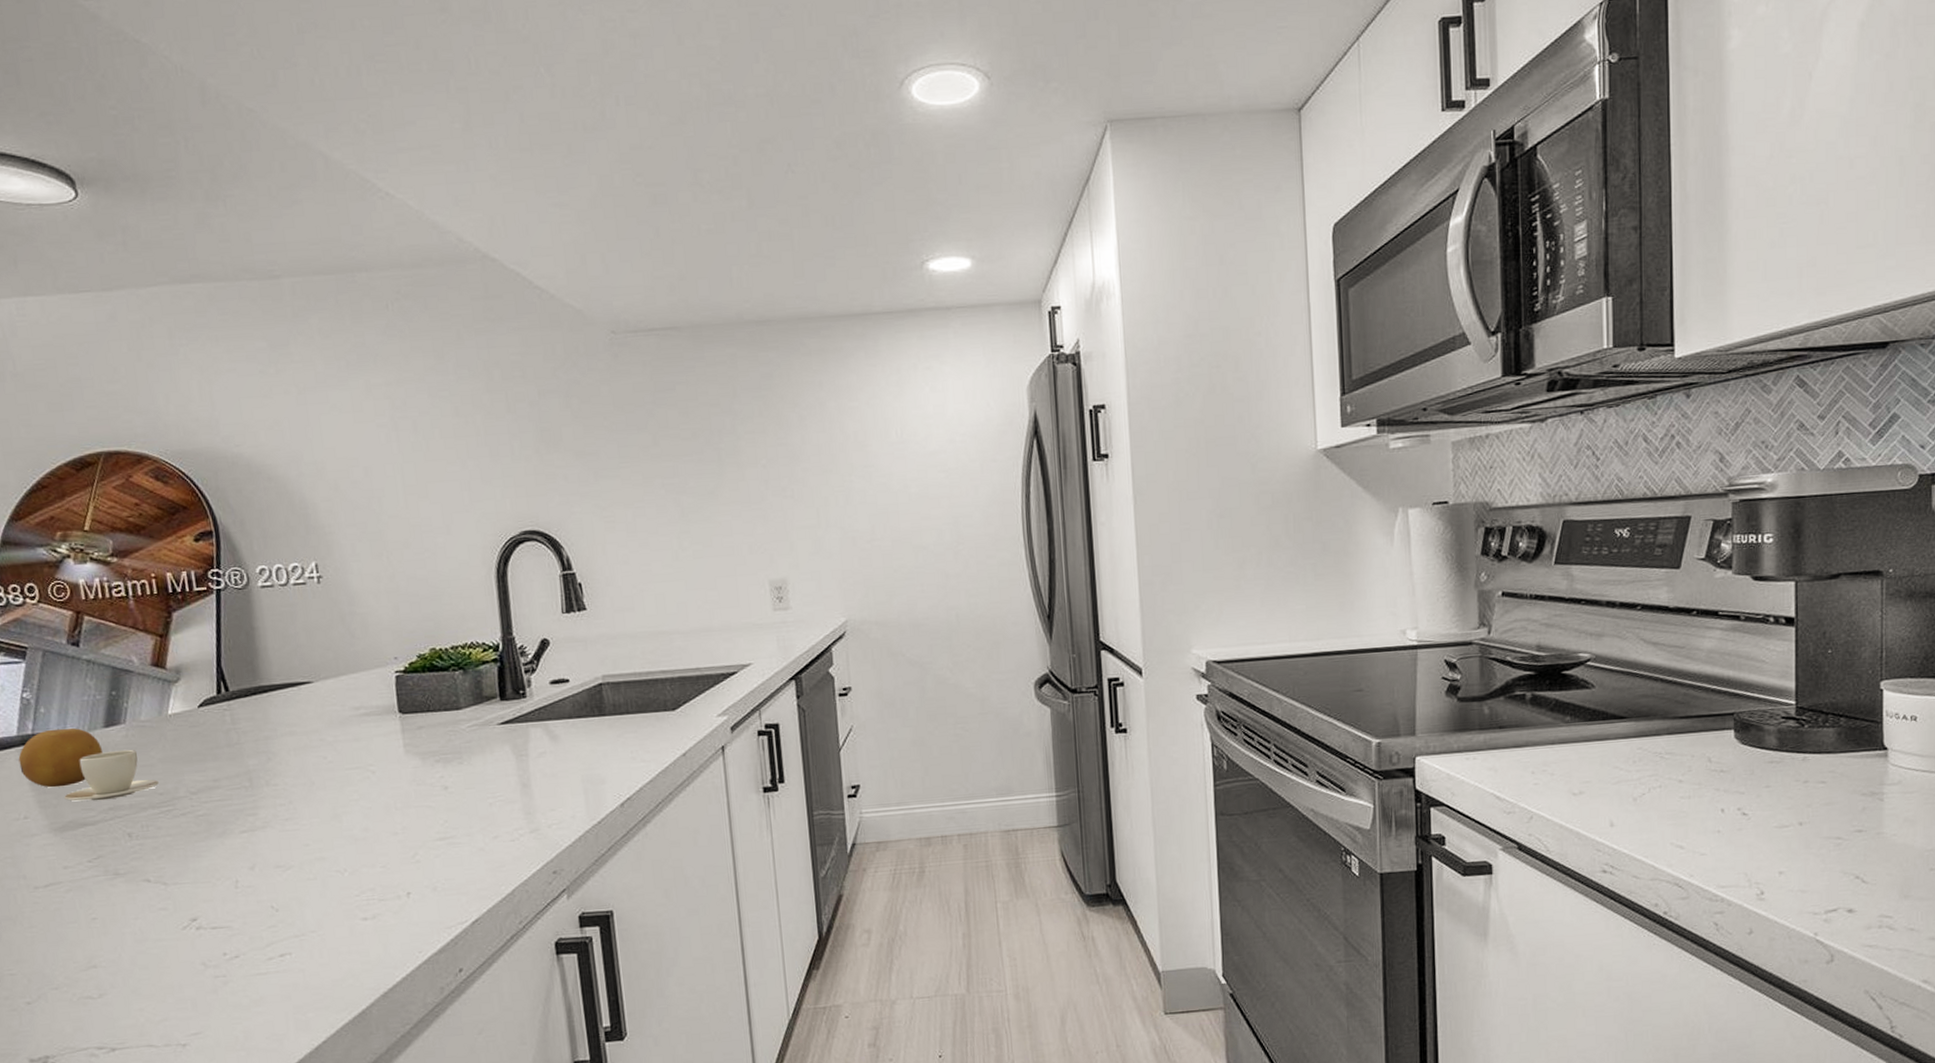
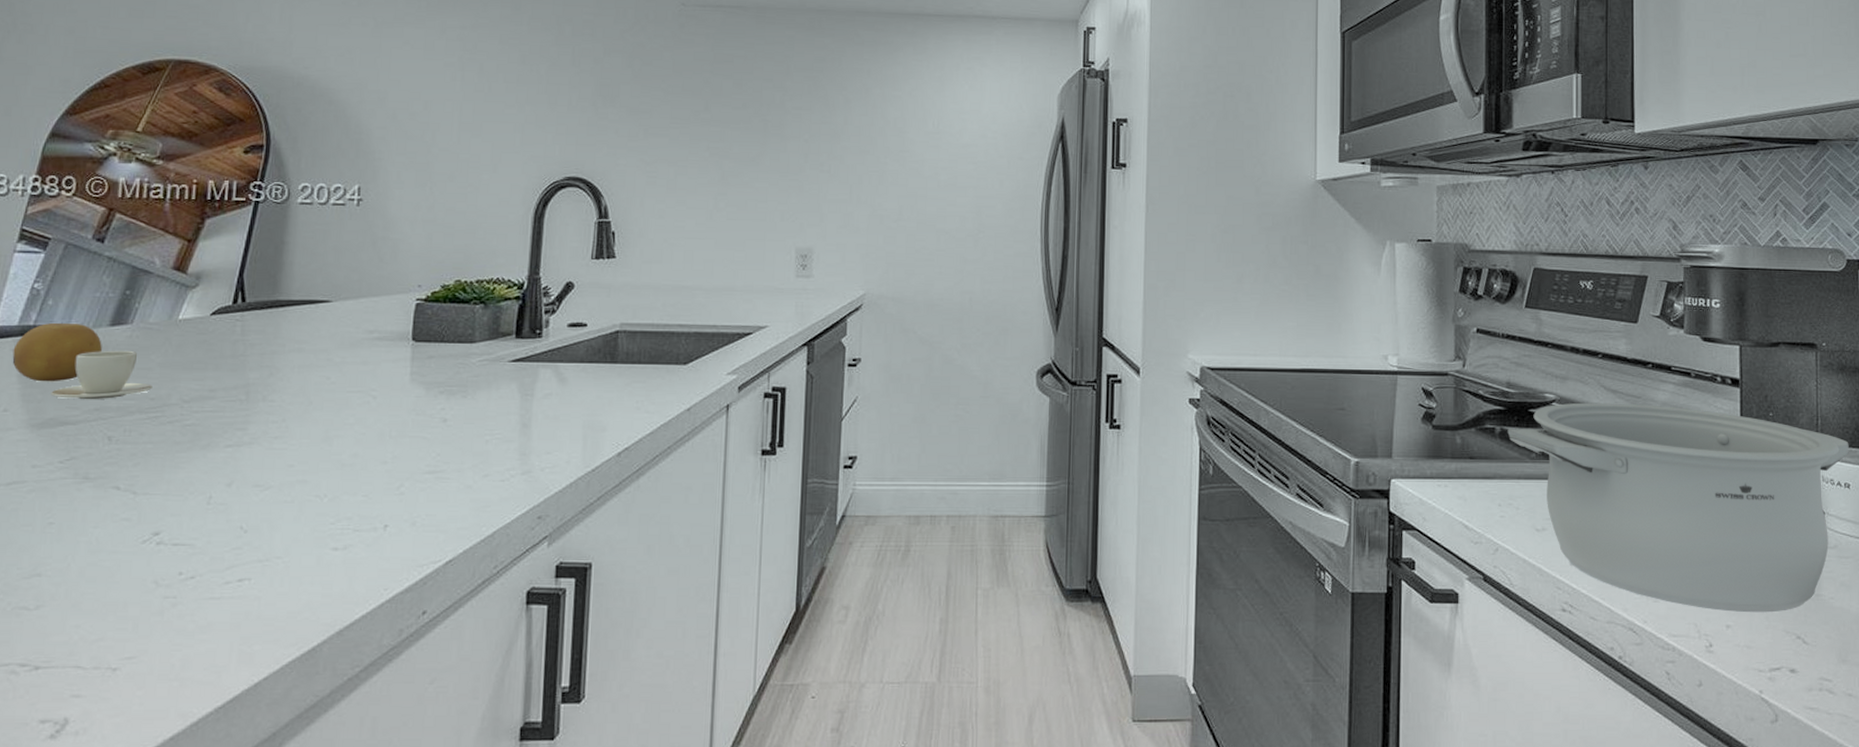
cooking pot: none [1539,653,1917,858] -> present [1507,402,1849,613]

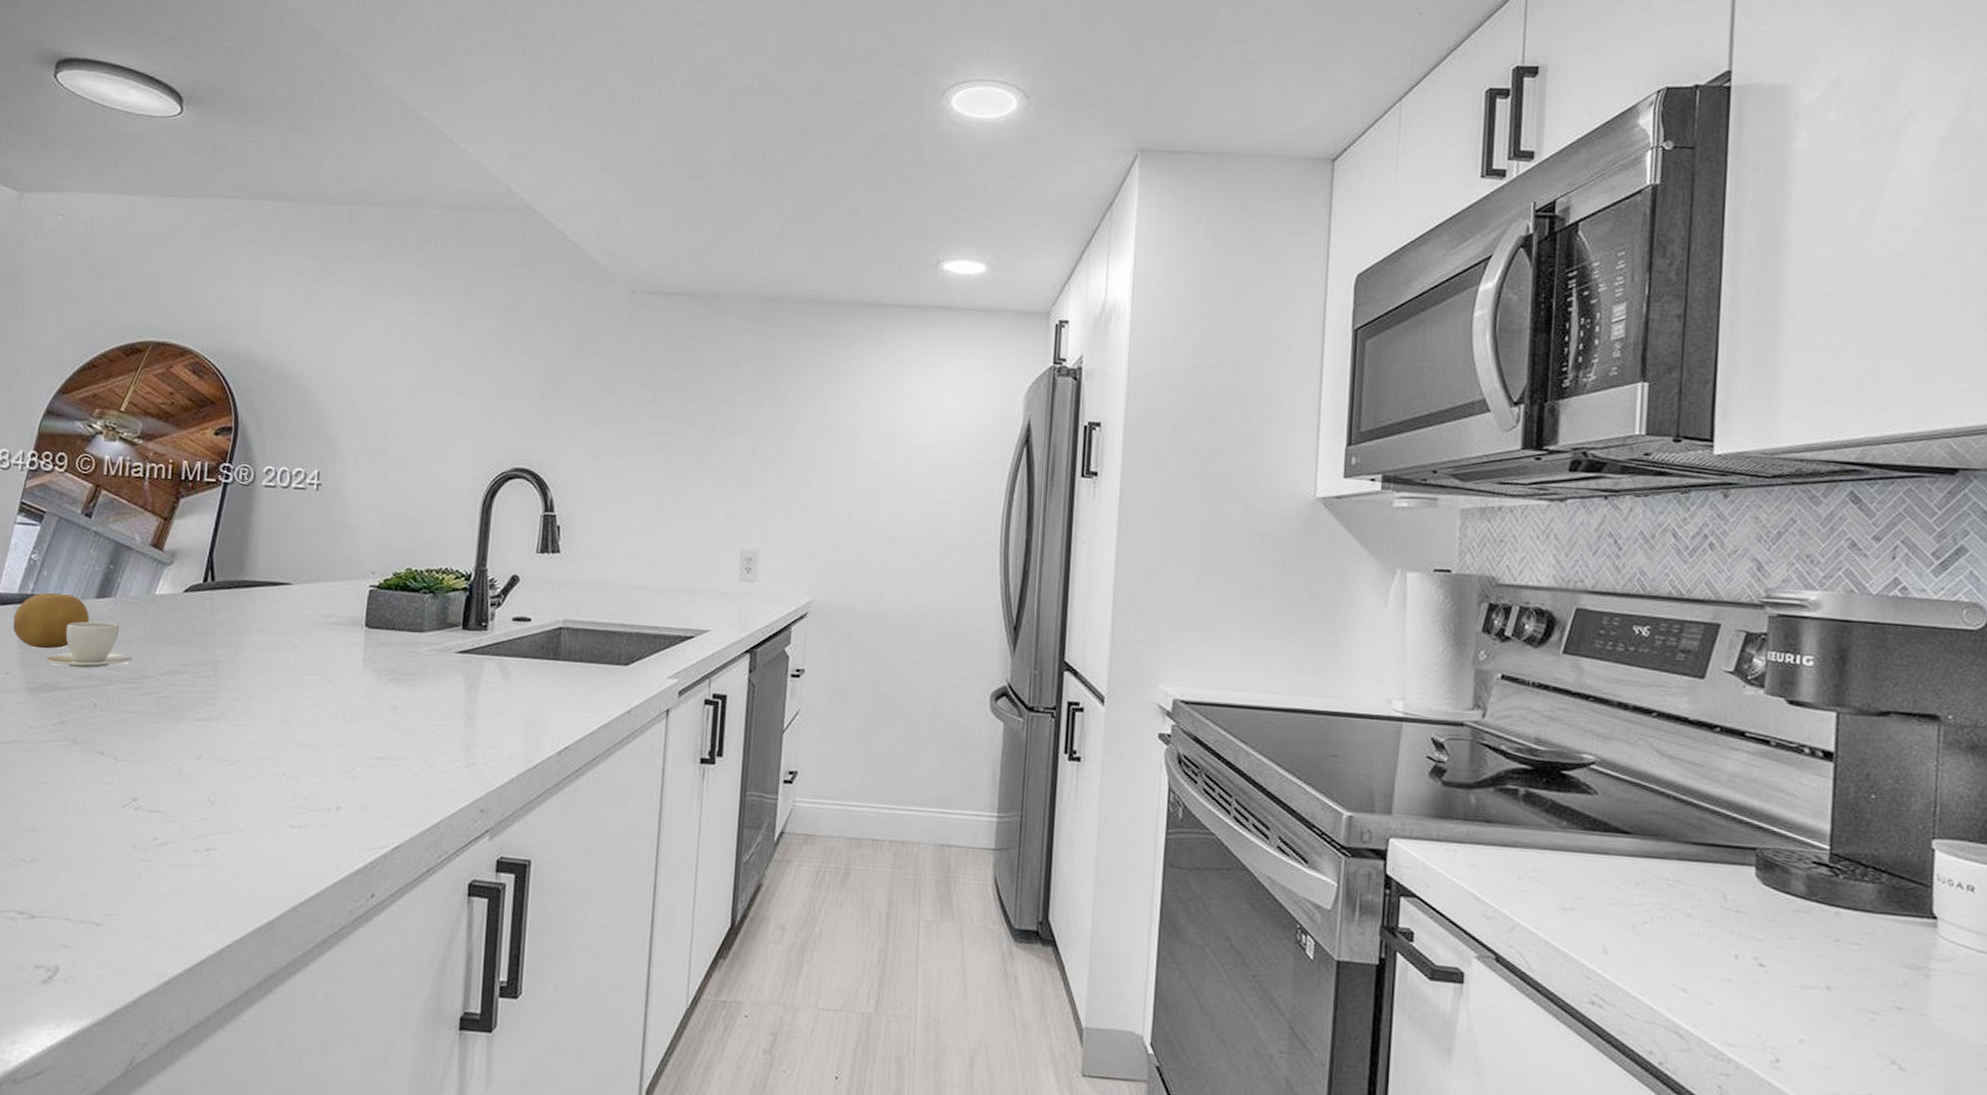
cooking pot: present [1507,402,1849,613] -> none [1533,767,1976,1030]

